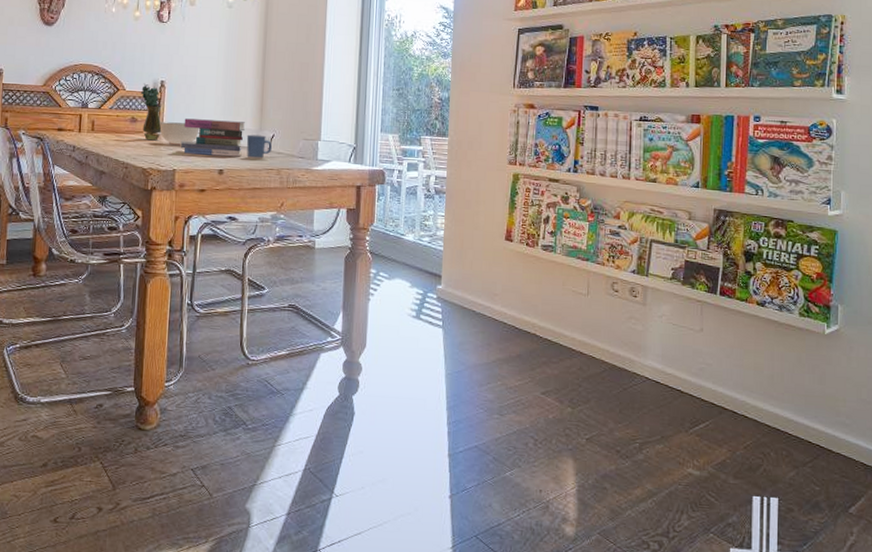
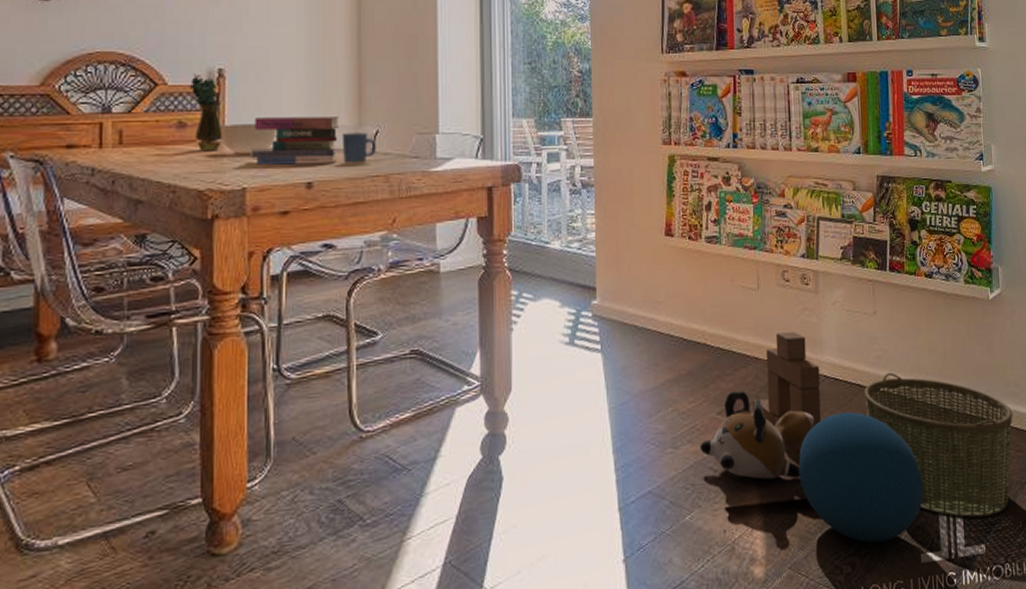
plush toy: none [523,377,633,460] -> present [699,390,815,480]
toy blocks: none [575,334,642,439] -> present [753,332,821,454]
ball: none [614,411,738,530] -> present [798,411,924,543]
basket: none [683,384,842,530] -> present [863,372,1013,518]

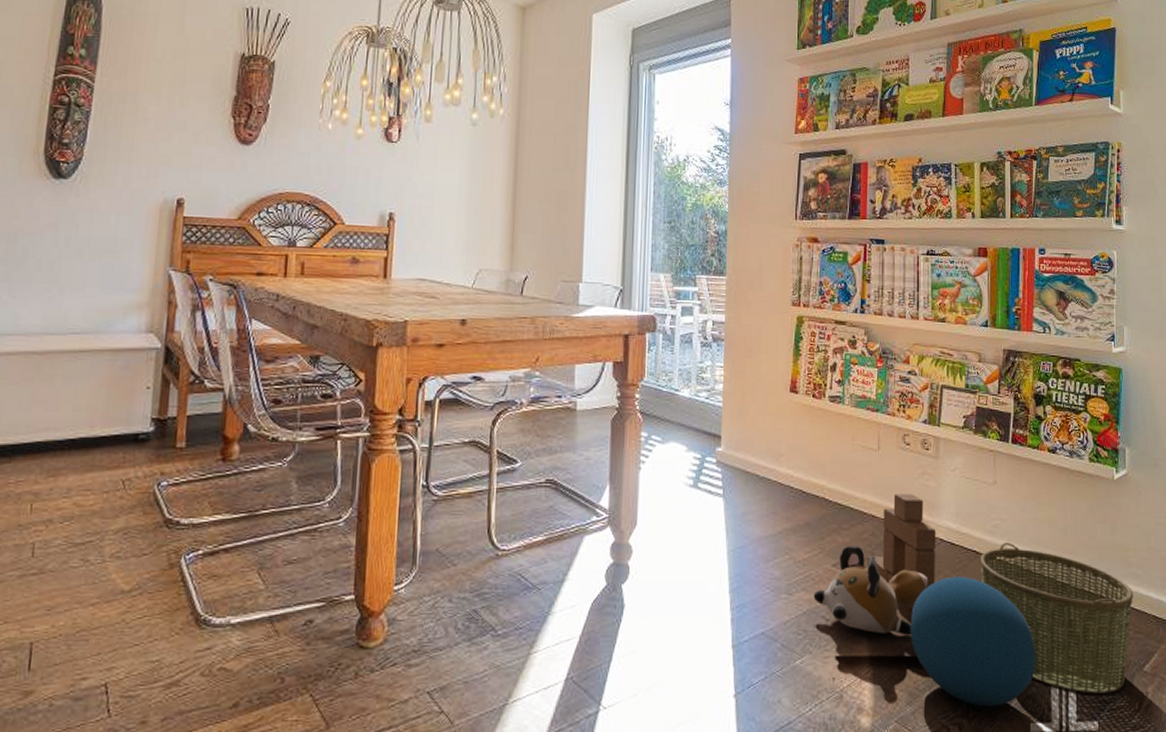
vase: present [189,73,223,152] -> none [363,216,390,286]
bowl: present [219,124,276,154] -> none [387,262,437,290]
books: present [250,117,338,165] -> none [413,258,492,304]
mug: present [342,132,377,165] -> none [494,276,526,306]

